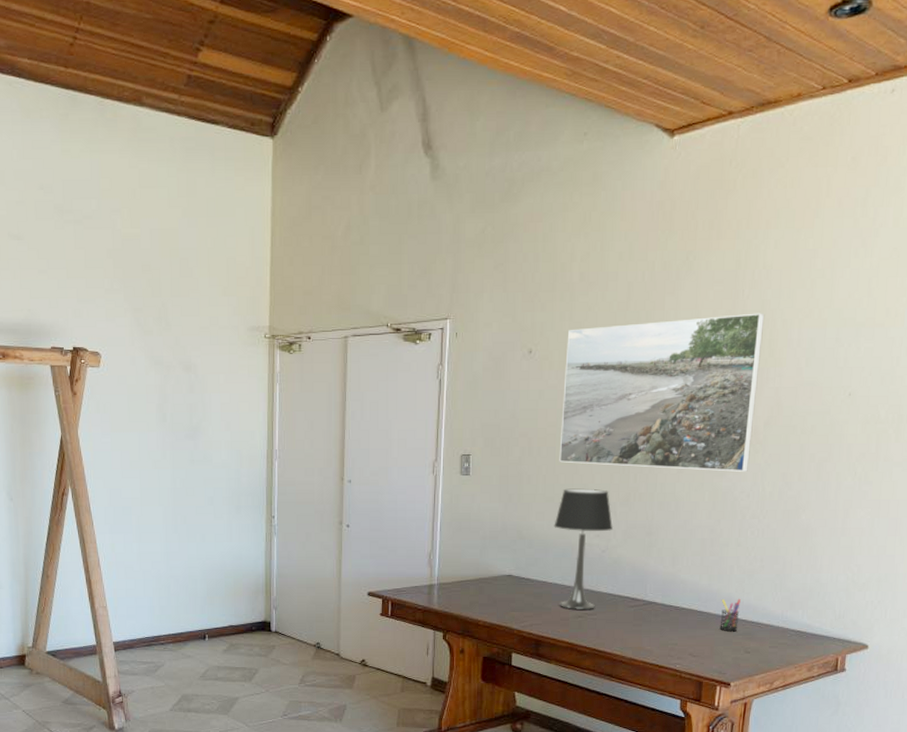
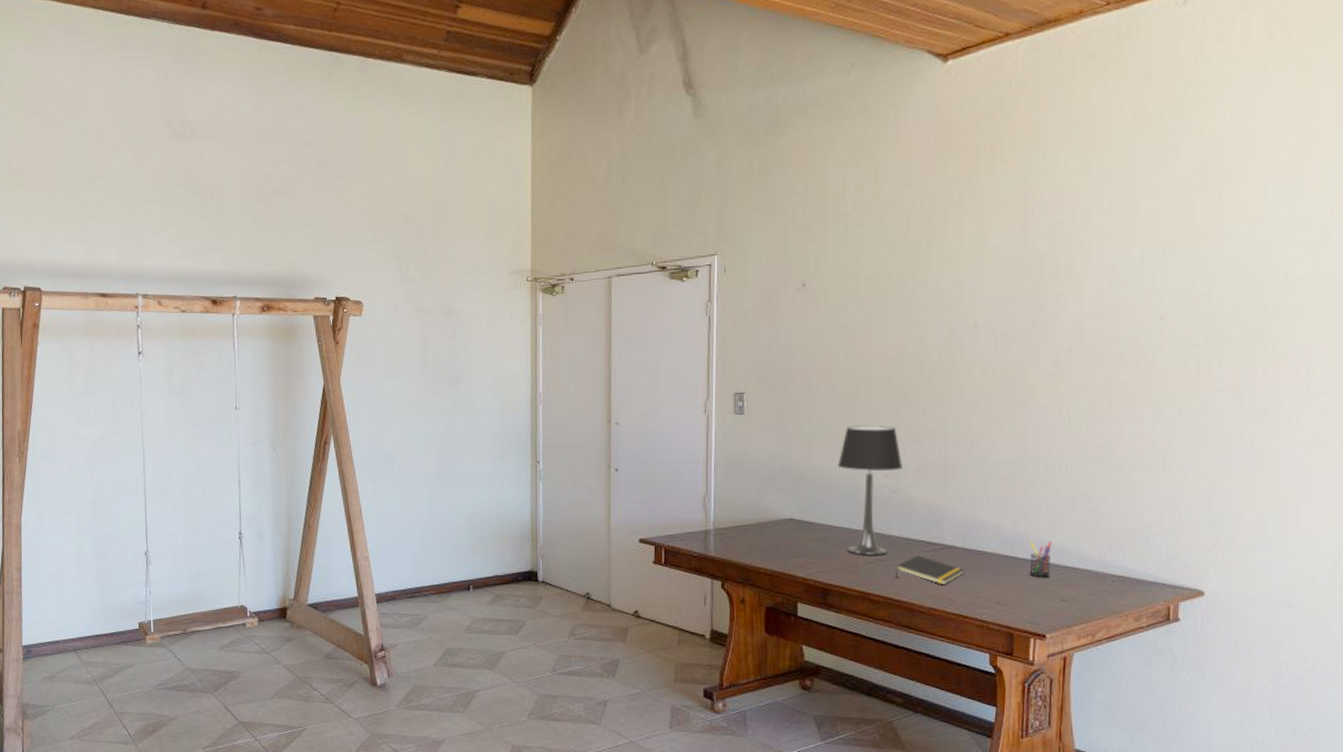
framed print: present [559,313,765,472] -> none [840,235,1059,404]
notepad: none [601,610,663,638] -> present [895,555,964,585]

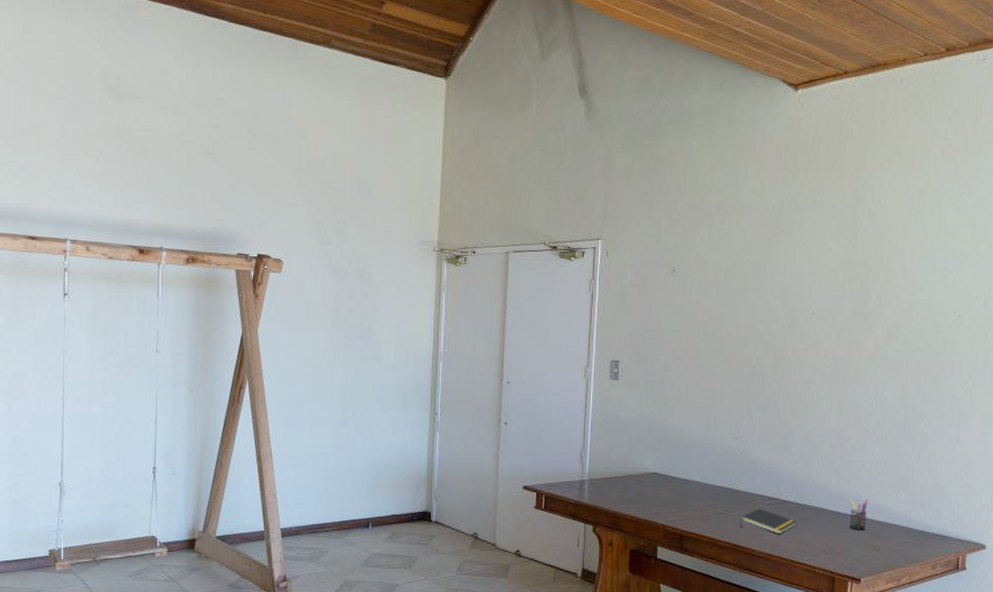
table lamp: present [837,425,902,555] -> none [695,394,749,507]

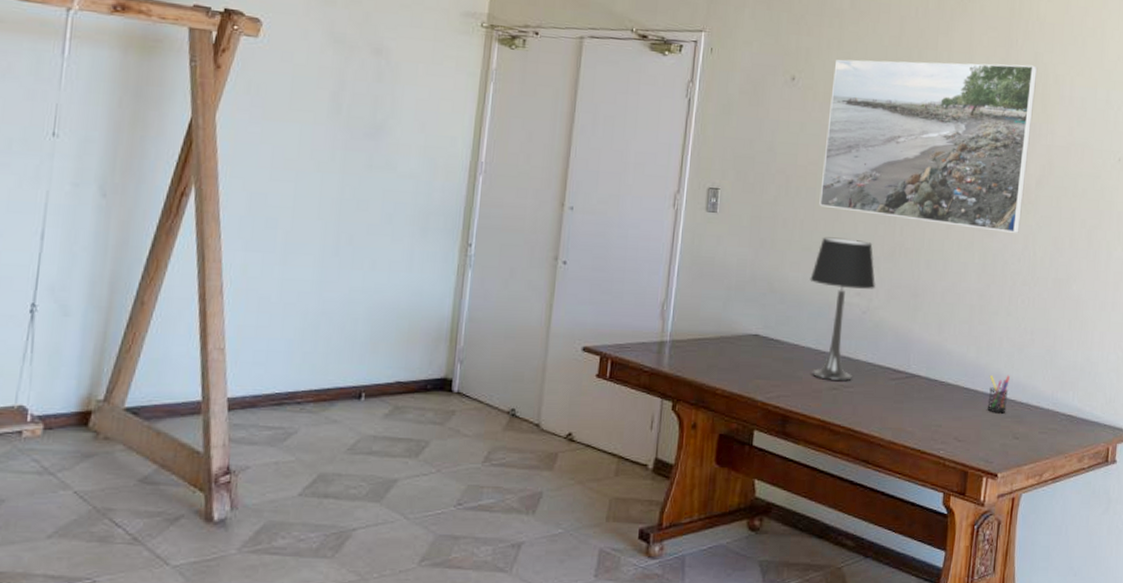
table lamp: none [695,394,749,507] -> present [810,237,875,381]
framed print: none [700,242,882,383] -> present [819,59,1038,233]
notepad: present [740,508,797,535] -> none [857,383,926,417]

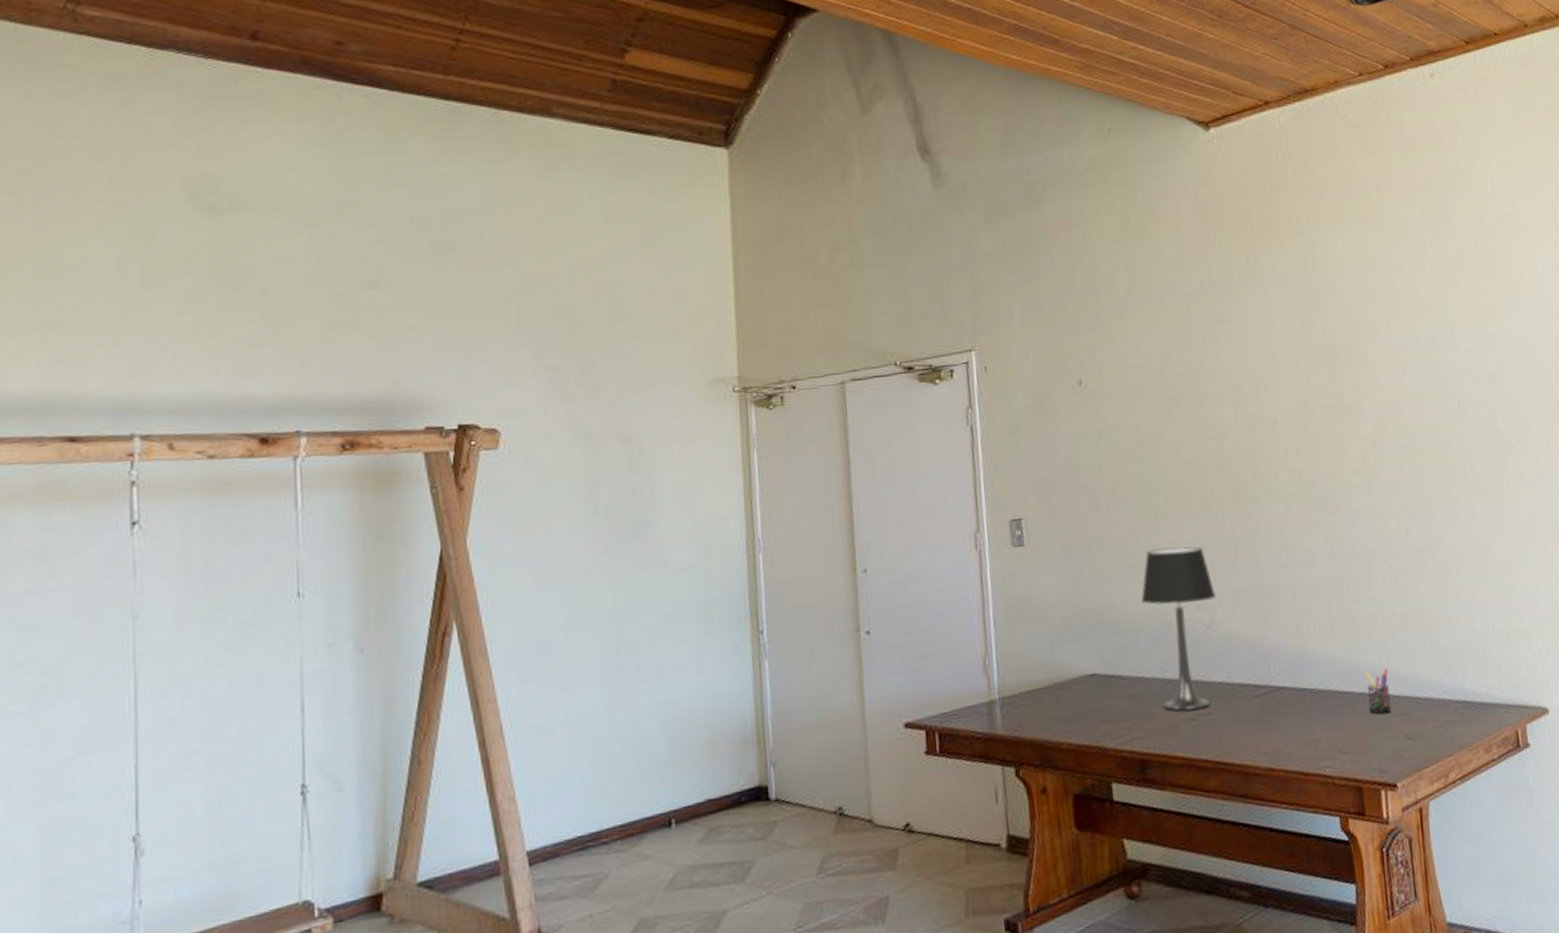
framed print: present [819,59,1038,233] -> none [1122,317,1364,518]

